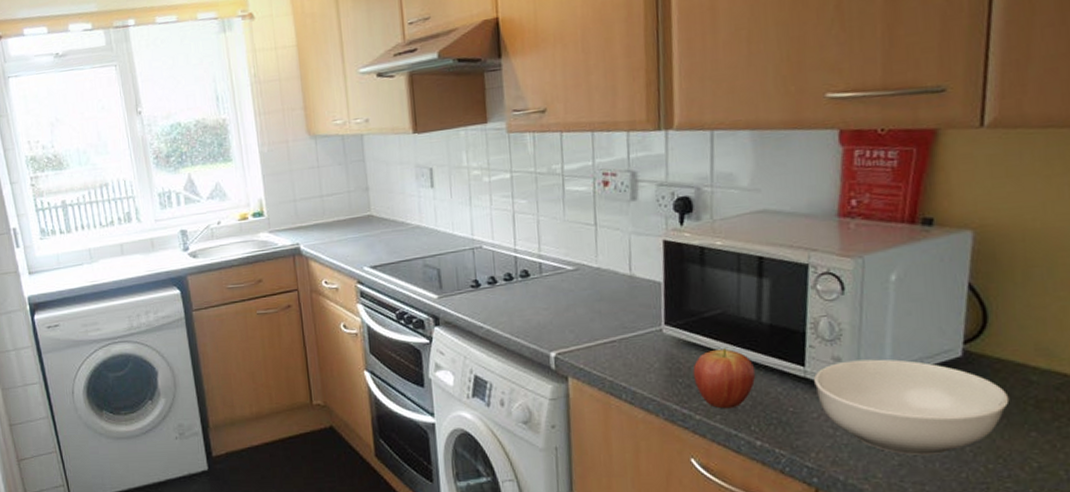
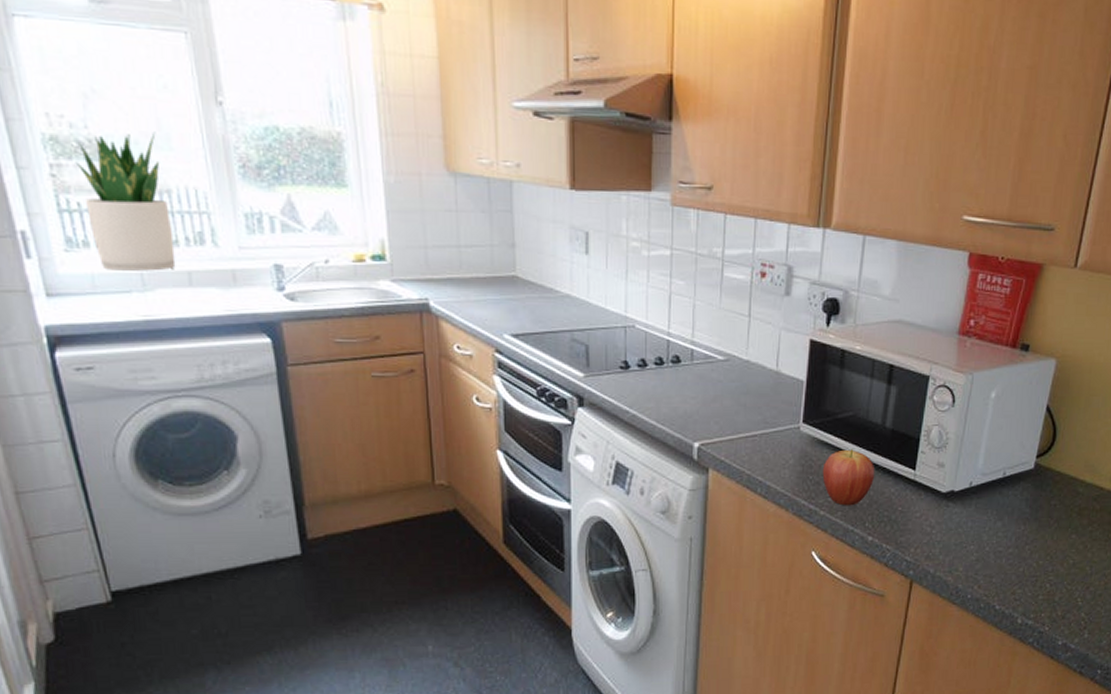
planter: none [46,142,112,250] -> present [75,131,176,271]
bowl: present [813,359,1010,456] -> none [920,467,1062,553]

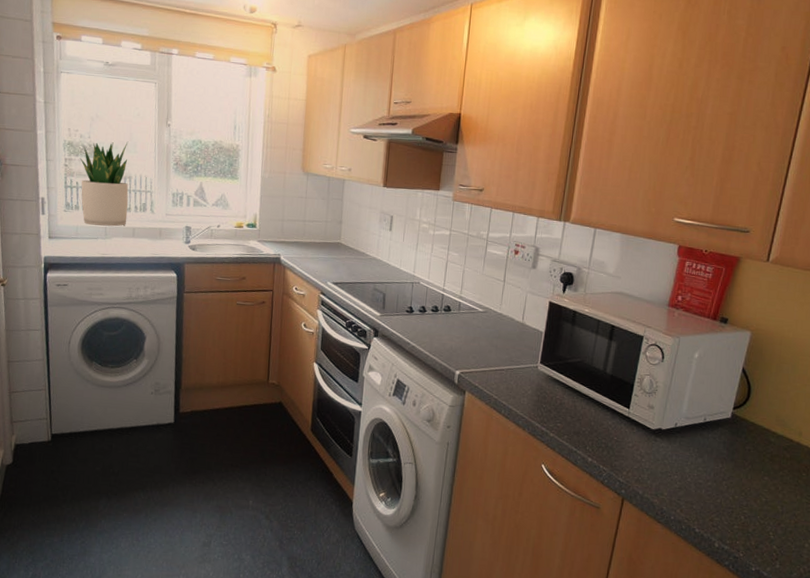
fruit: present [822,449,875,506] -> none [553,387,597,432]

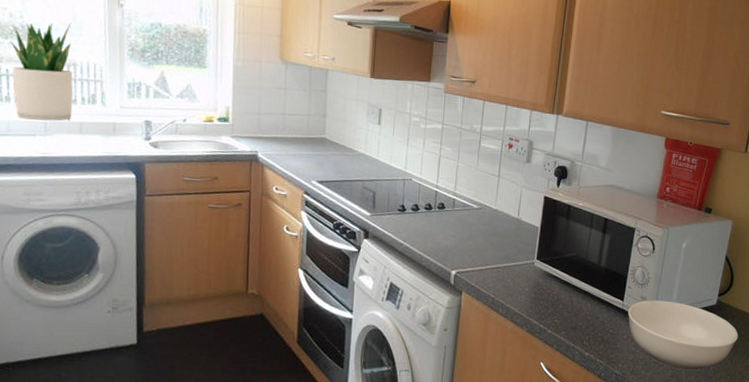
bowl: none [633,409,755,484] -> present [627,300,739,371]

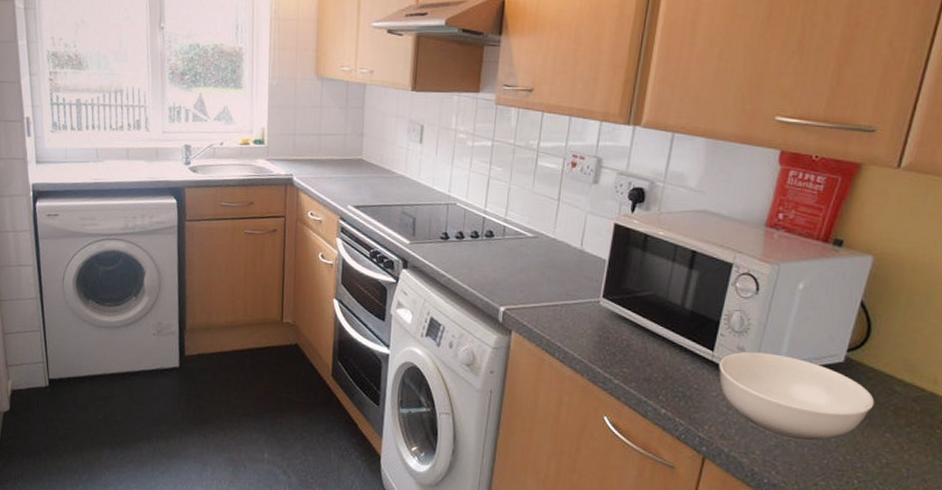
planter: present [9,22,74,121] -> none [65,49,121,148]

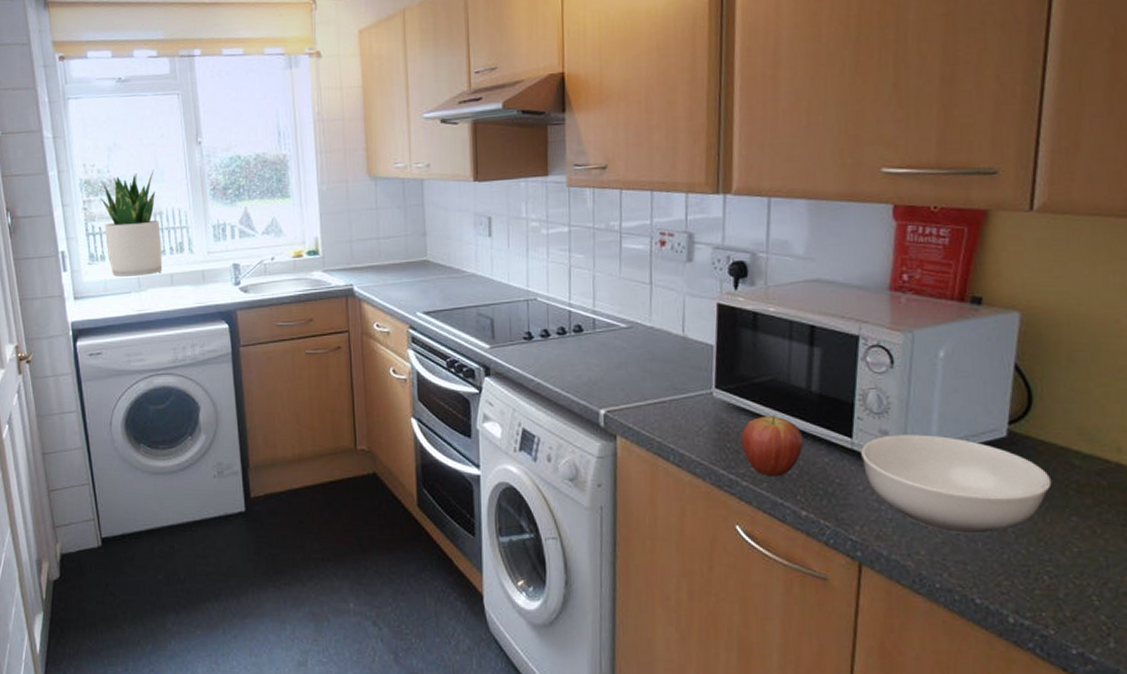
planter: none [65,49,121,148] -> present [100,169,163,277]
fruit: none [618,325,672,378] -> present [741,415,804,477]

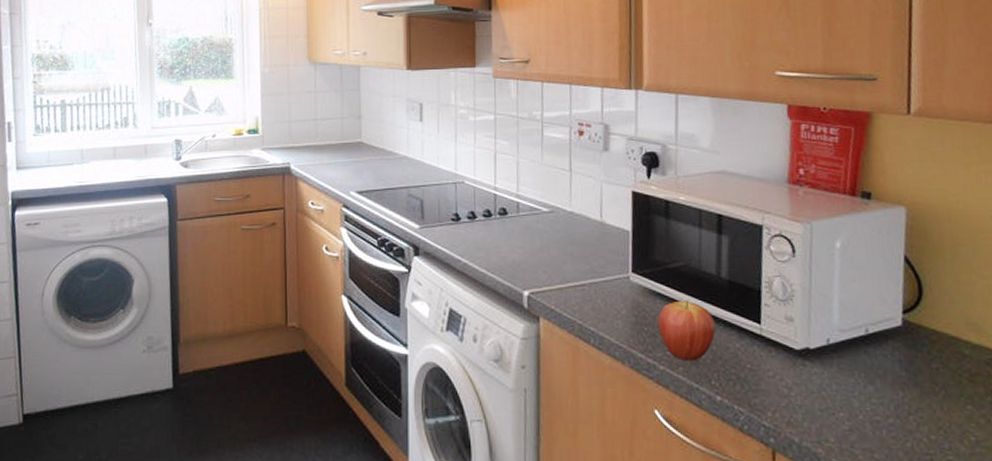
planter: present [100,169,163,277] -> none [50,47,107,148]
bowl: present [860,434,1052,535] -> none [768,321,947,423]

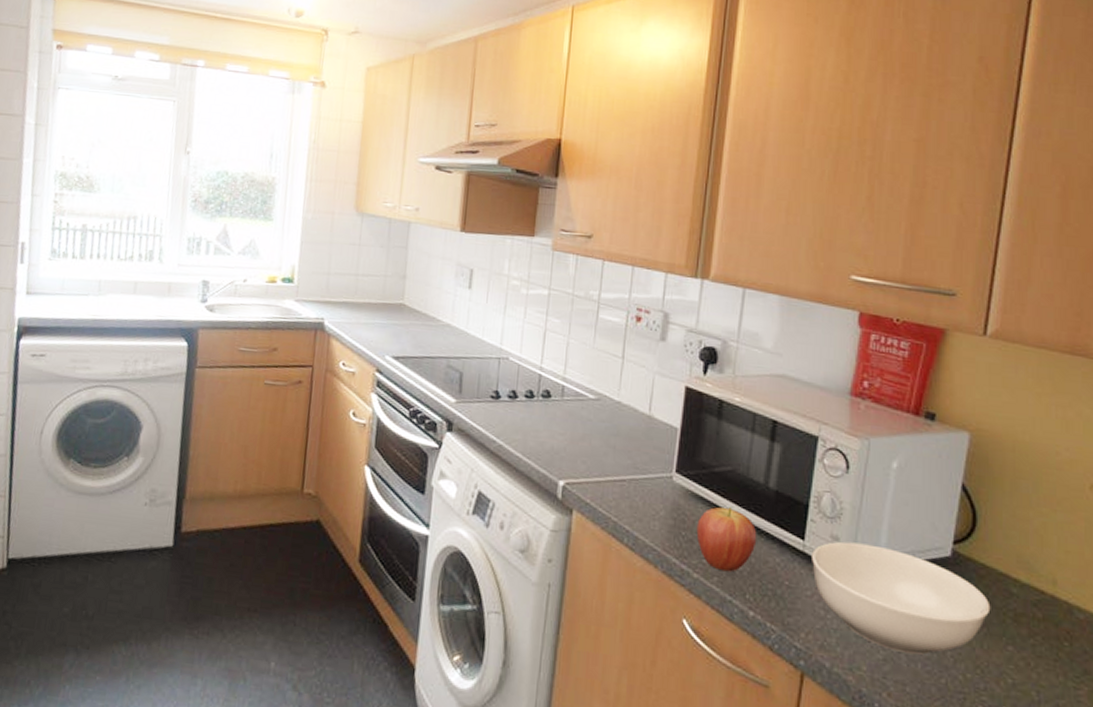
bowl: none [768,321,947,423] -> present [810,541,991,655]

